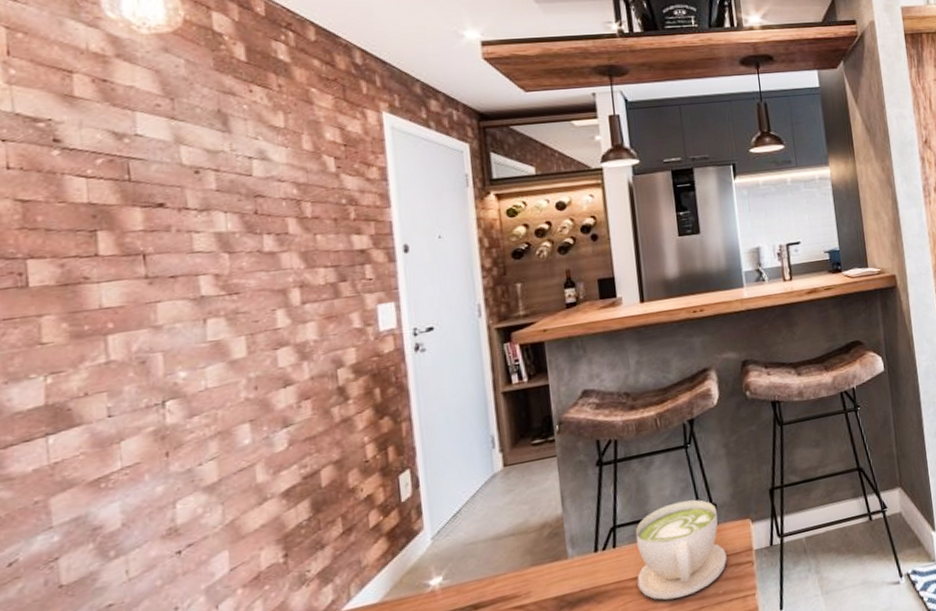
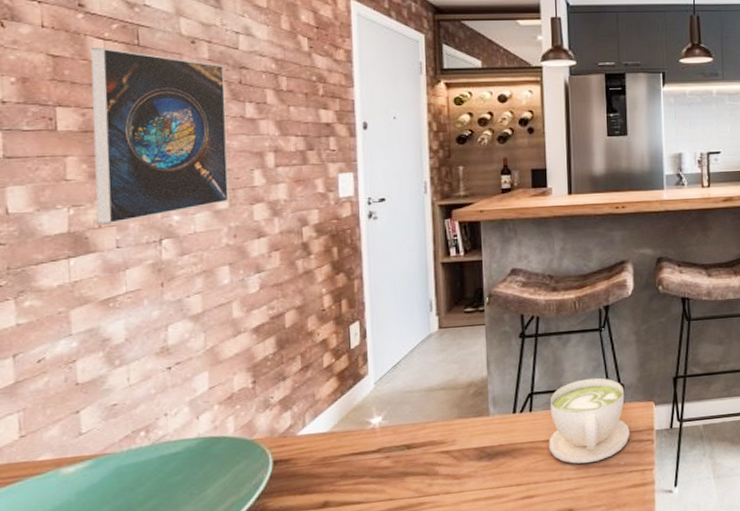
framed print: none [69,186,247,393] -> present [90,48,229,225]

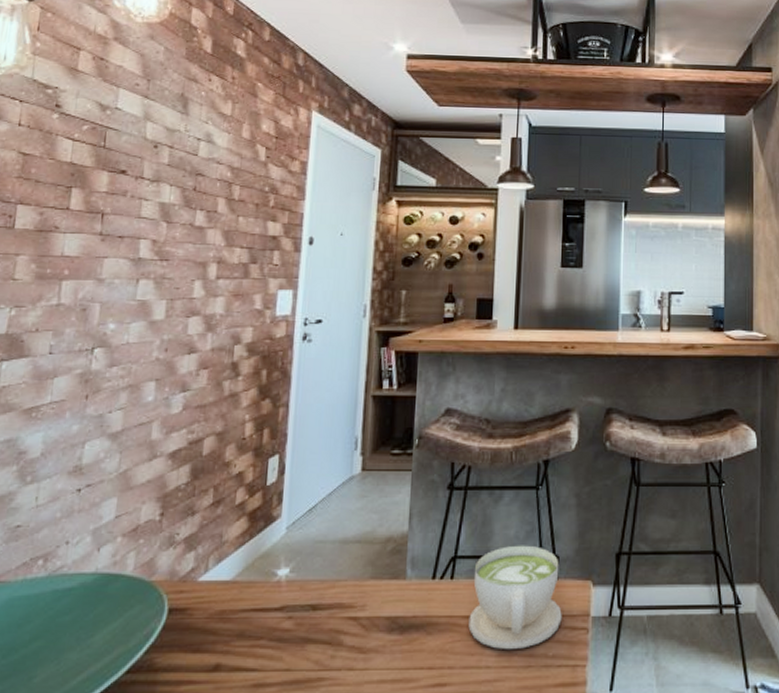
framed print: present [90,48,229,225] -> none [35,148,182,328]

